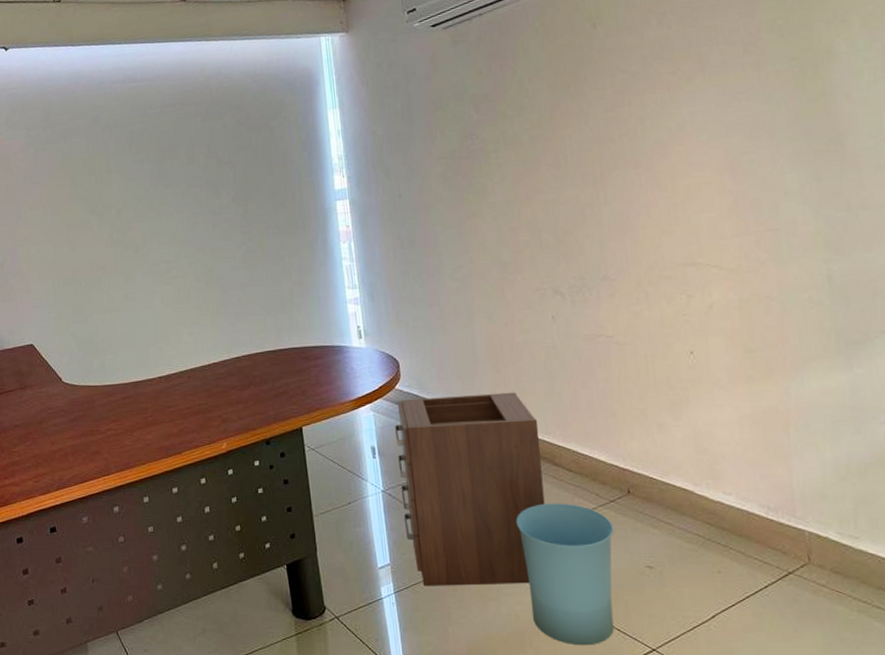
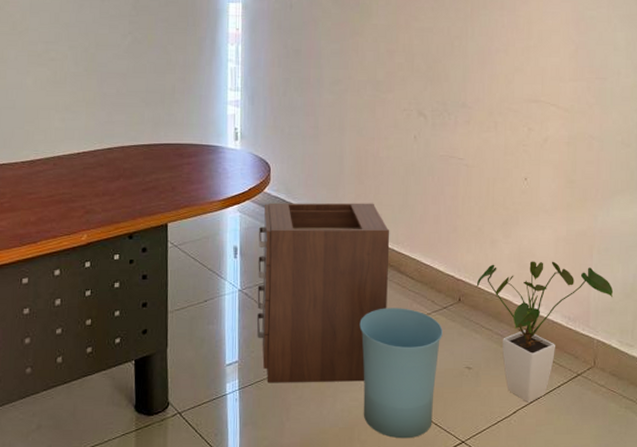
house plant: none [646,443,823,606] -> present [476,261,614,403]

